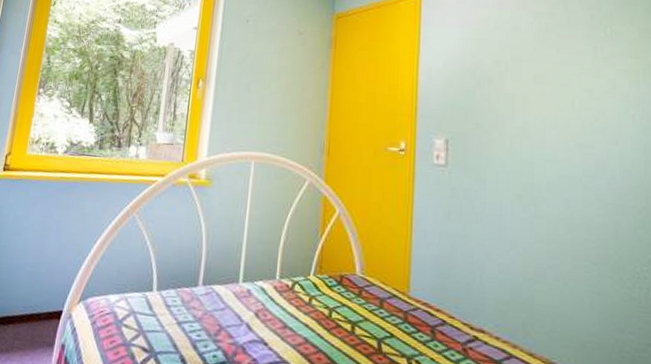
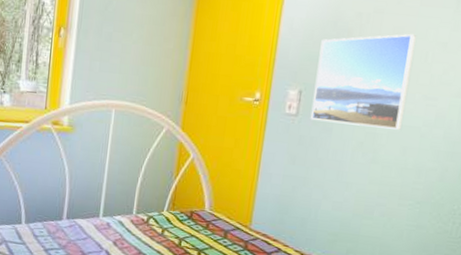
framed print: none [460,80,561,181] -> present [310,33,416,130]

